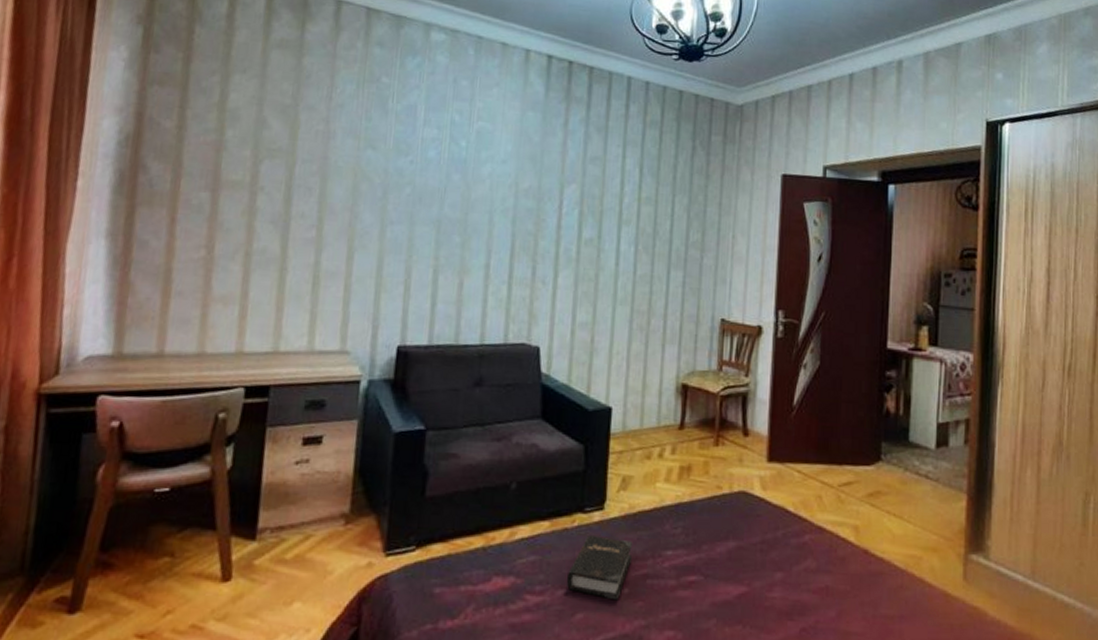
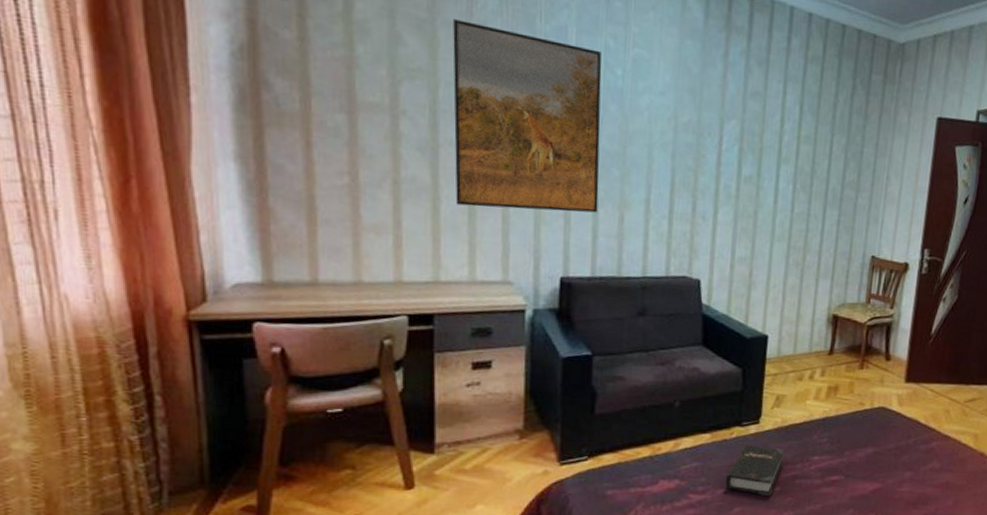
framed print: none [301,104,448,280] -> present [453,19,602,213]

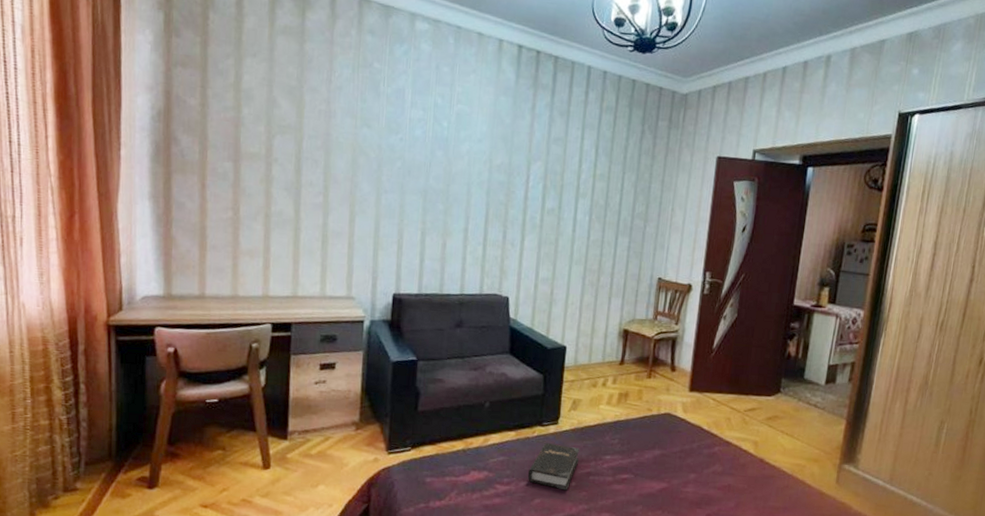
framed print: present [453,19,602,213] -> none [312,86,432,240]

